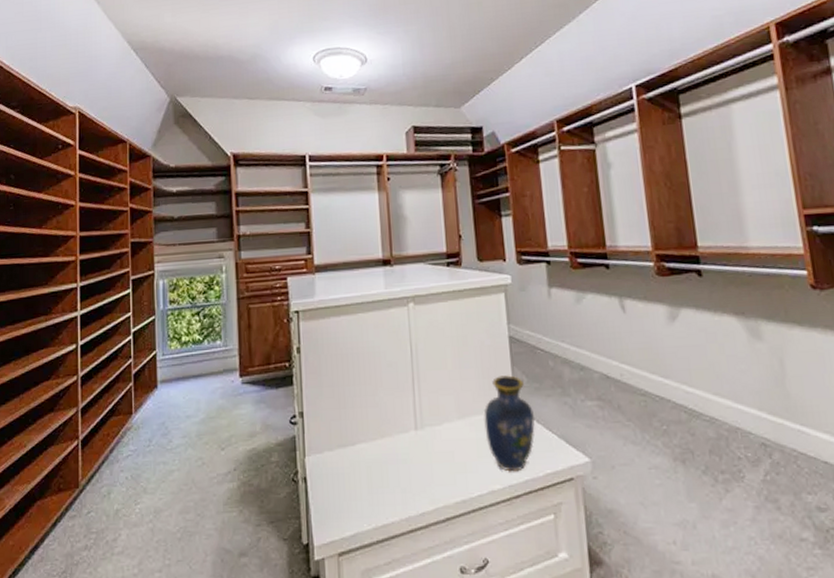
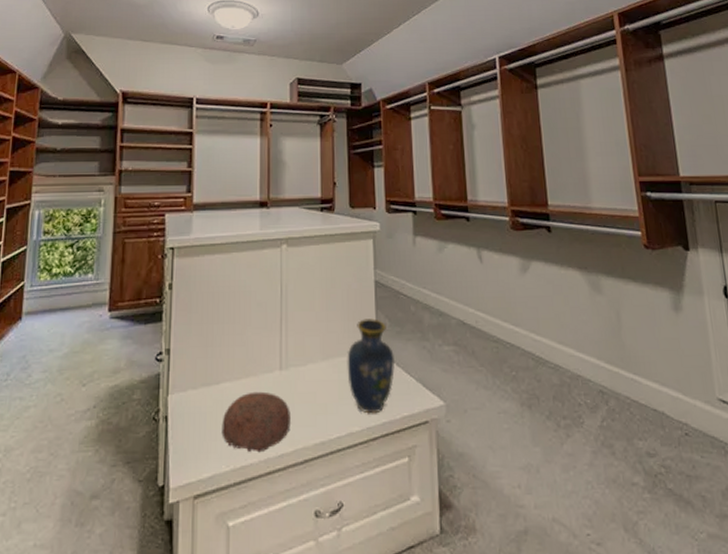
decorative bowl: none [360,451,430,512] -> present [221,391,291,453]

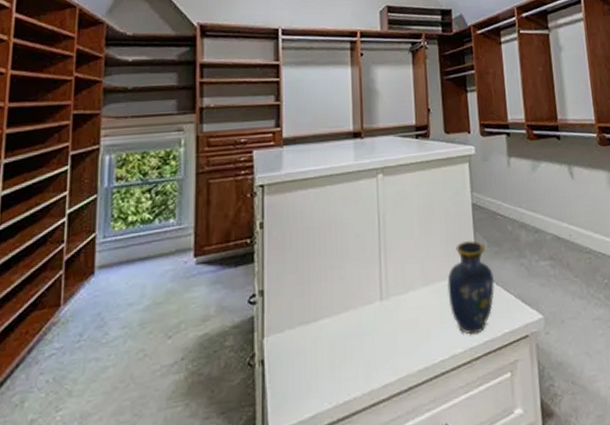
decorative bowl: present [221,391,291,453] -> none [322,323,394,386]

